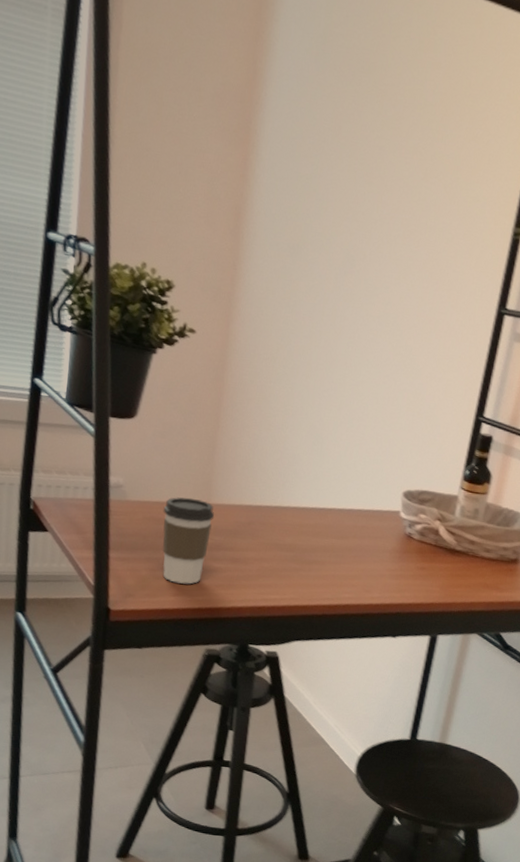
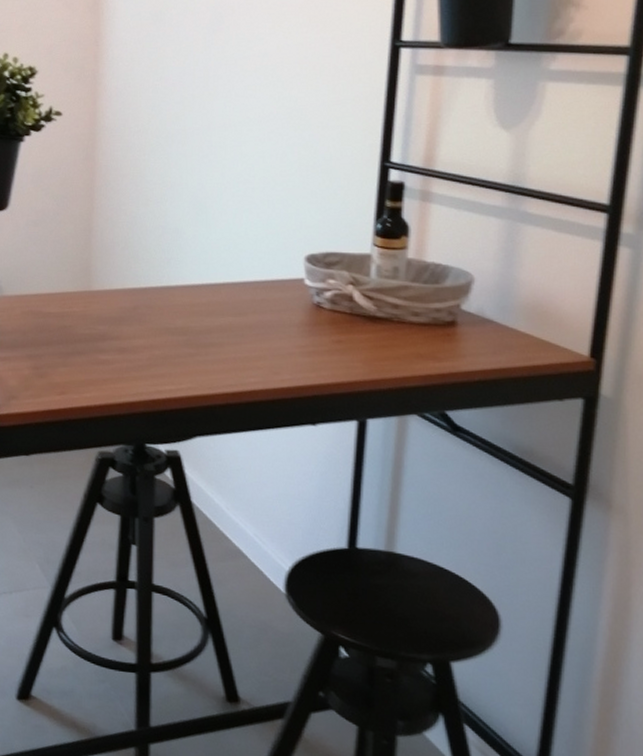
coffee cup: present [162,497,215,585] -> none [42,286,97,381]

